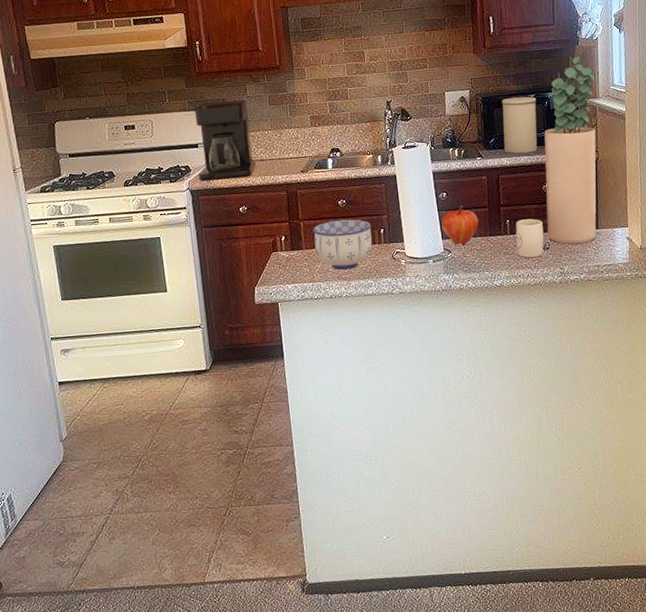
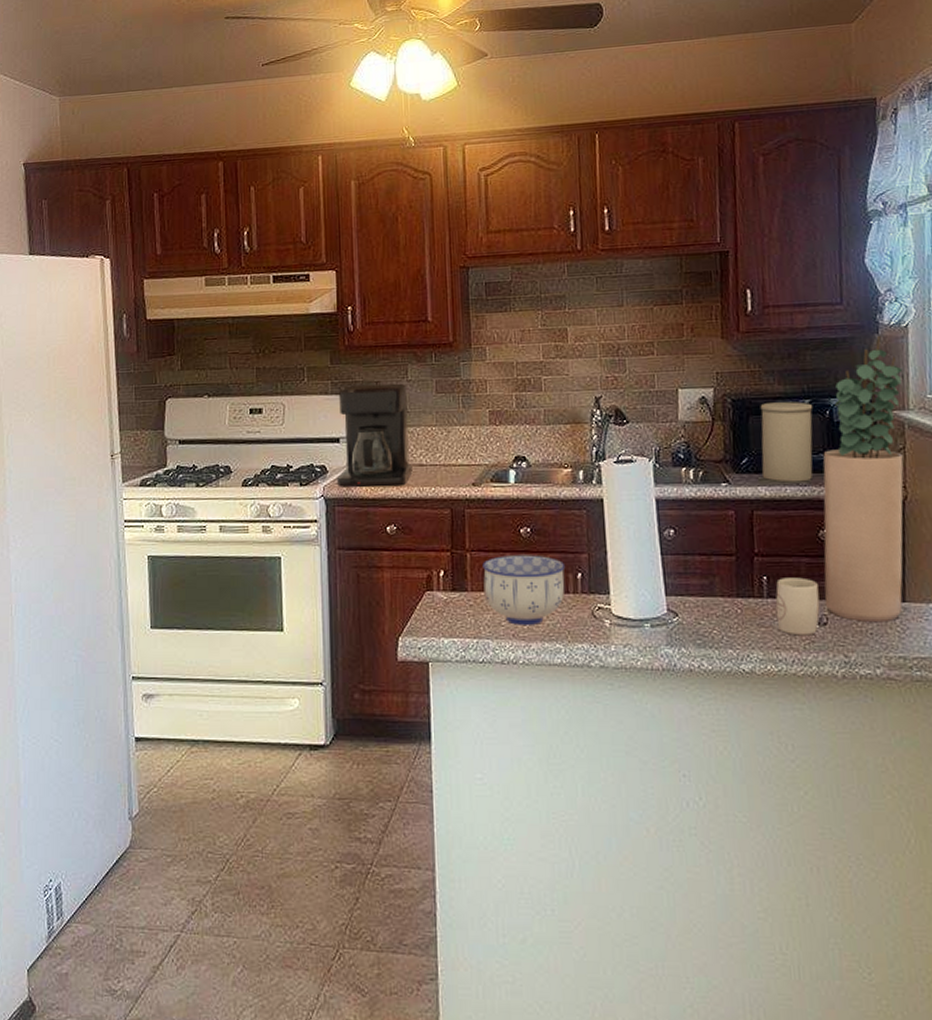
fruit: present [441,206,479,245] -> none [665,550,722,607]

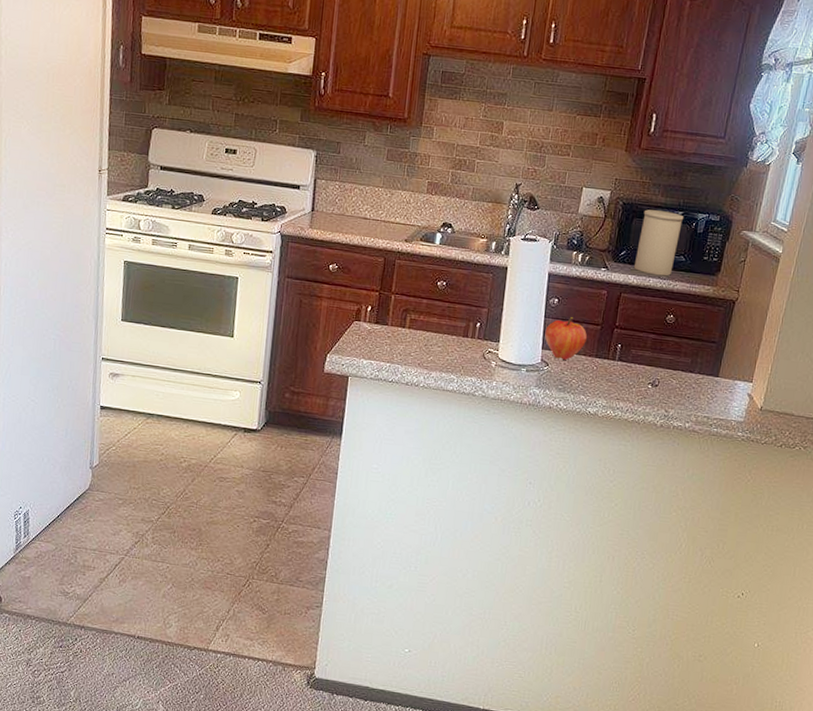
coffee maker: present [337,383,413,487] -> none [293,142,363,234]
bowl: present [482,555,566,625] -> none [400,301,469,358]
fruit: none [665,550,722,607] -> present [544,317,588,361]
mug: present [775,577,820,636] -> none [621,347,658,393]
vase: present [823,335,904,623] -> none [659,168,758,390]

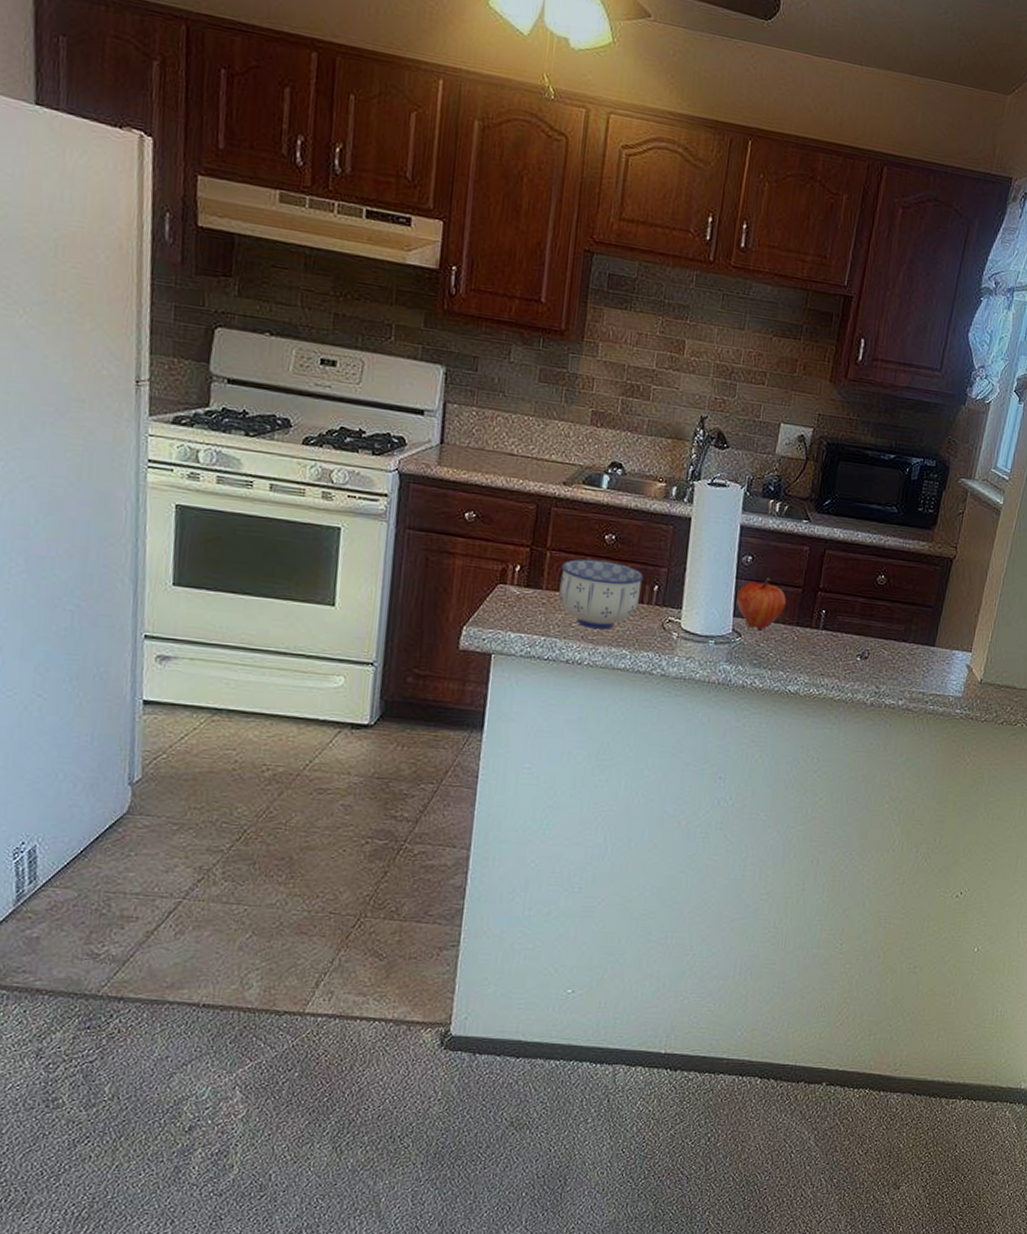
bowl: none [400,301,469,358] -> present [558,558,644,630]
canister: present [633,209,684,277] -> none [839,451,897,530]

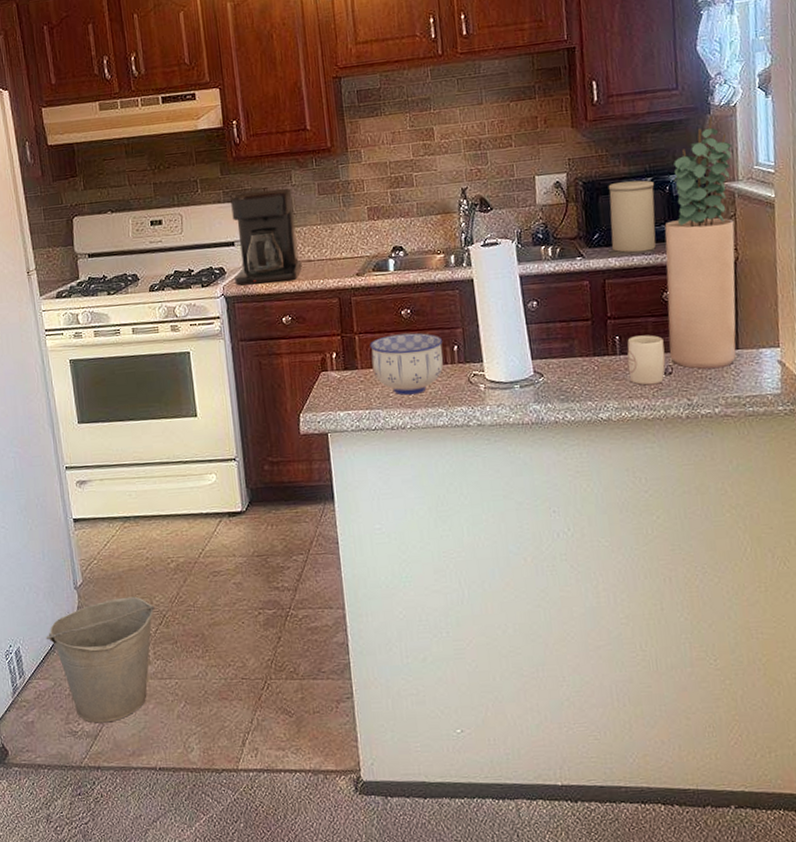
bucket: none [76,803,234,947] -> present [45,596,155,723]
coffee maker: none [415,355,507,473] -> present [231,188,302,286]
fruit: present [736,578,787,631] -> none [530,318,580,367]
mug: none [826,613,867,667] -> present [627,335,666,386]
canister: none [839,451,897,530] -> present [608,180,656,253]
vase: none [869,406,978,662] -> present [664,115,737,369]

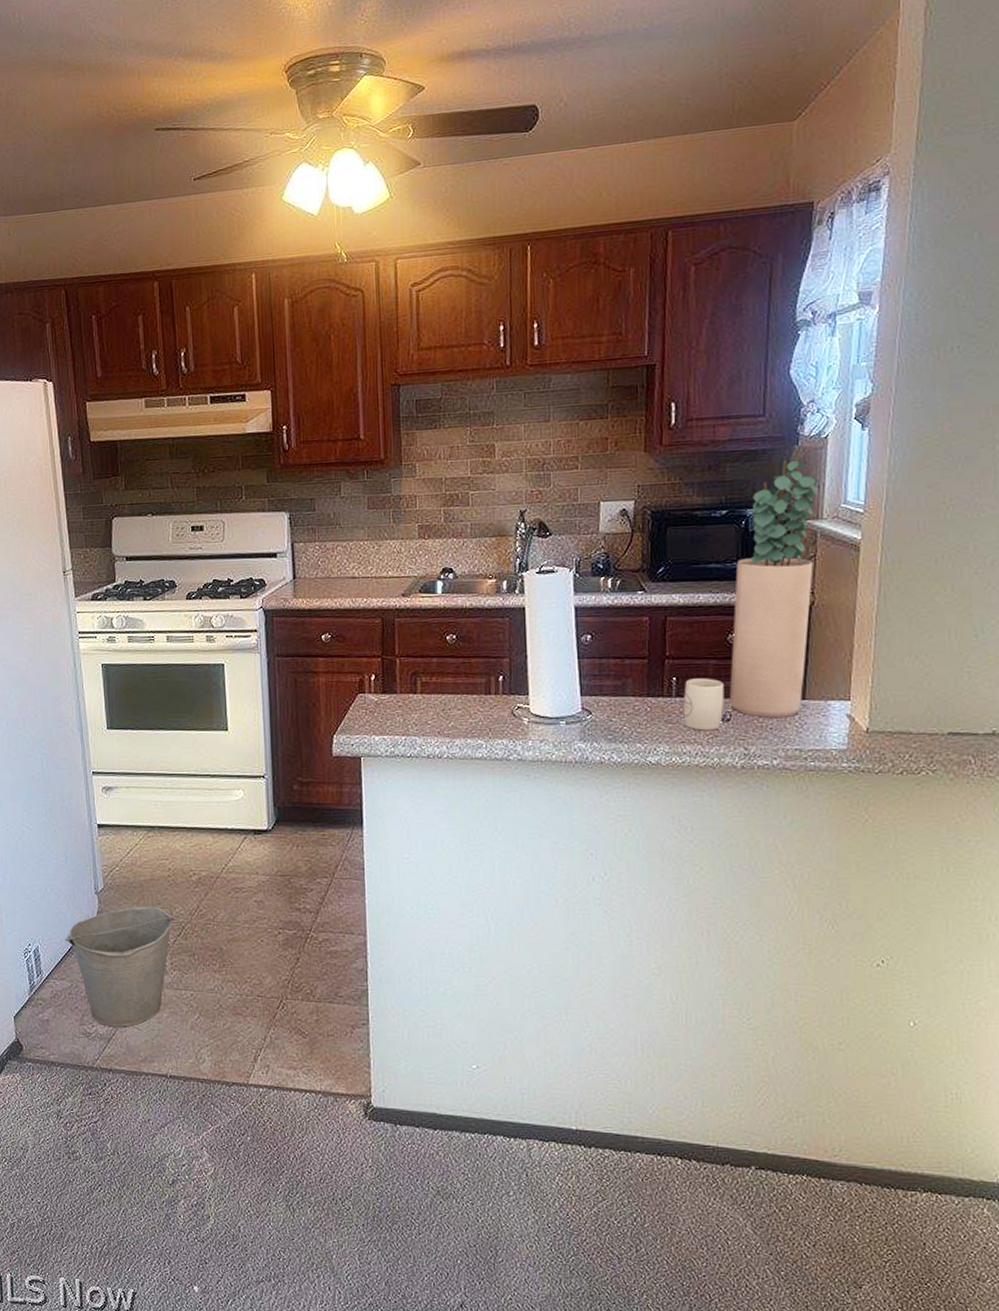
coffee maker: present [231,188,302,286] -> none [275,500,346,599]
bowl: present [370,333,444,395] -> none [411,659,488,723]
canister: present [608,180,656,253] -> none [676,512,730,590]

